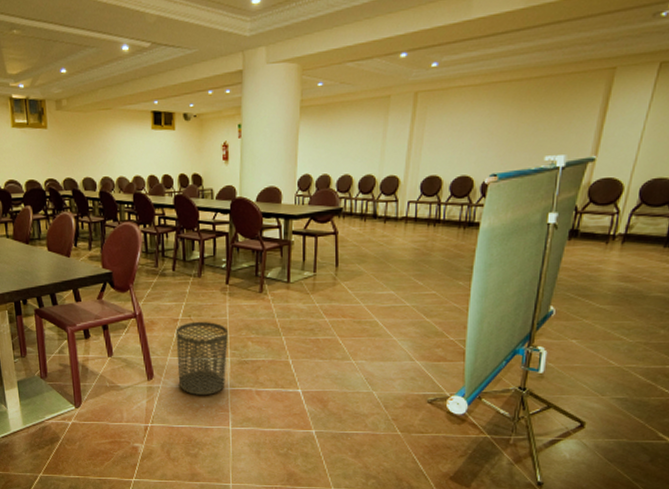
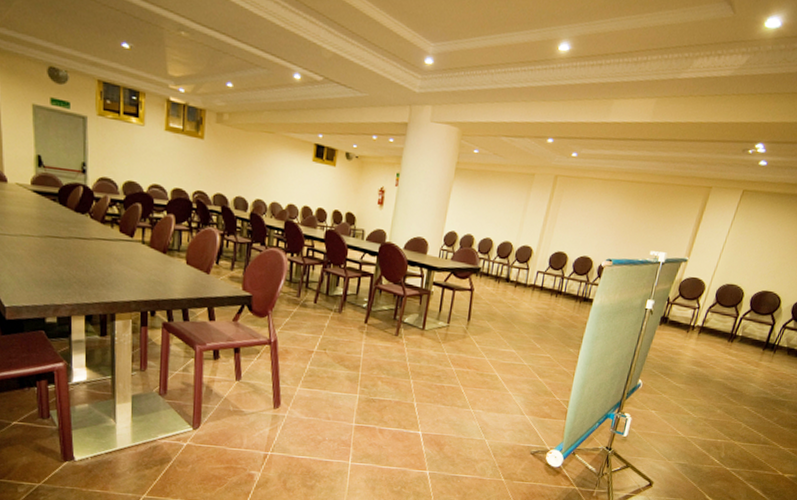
waste bin: present [175,321,228,396] -> none [305,355,360,429]

